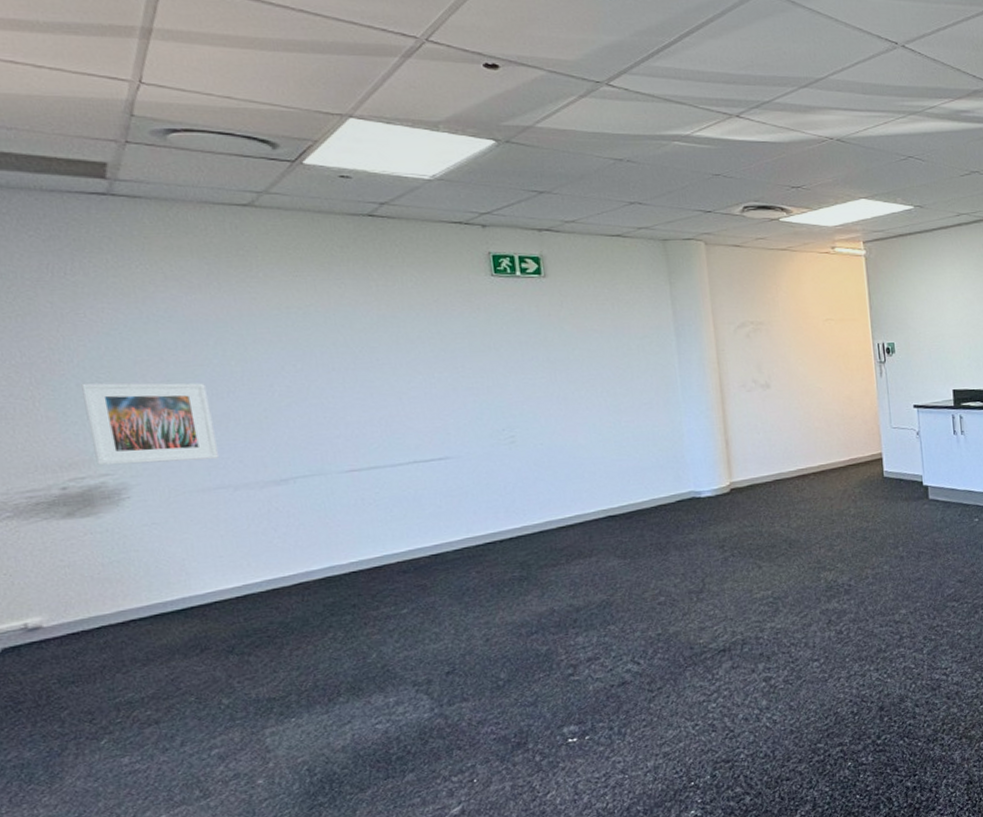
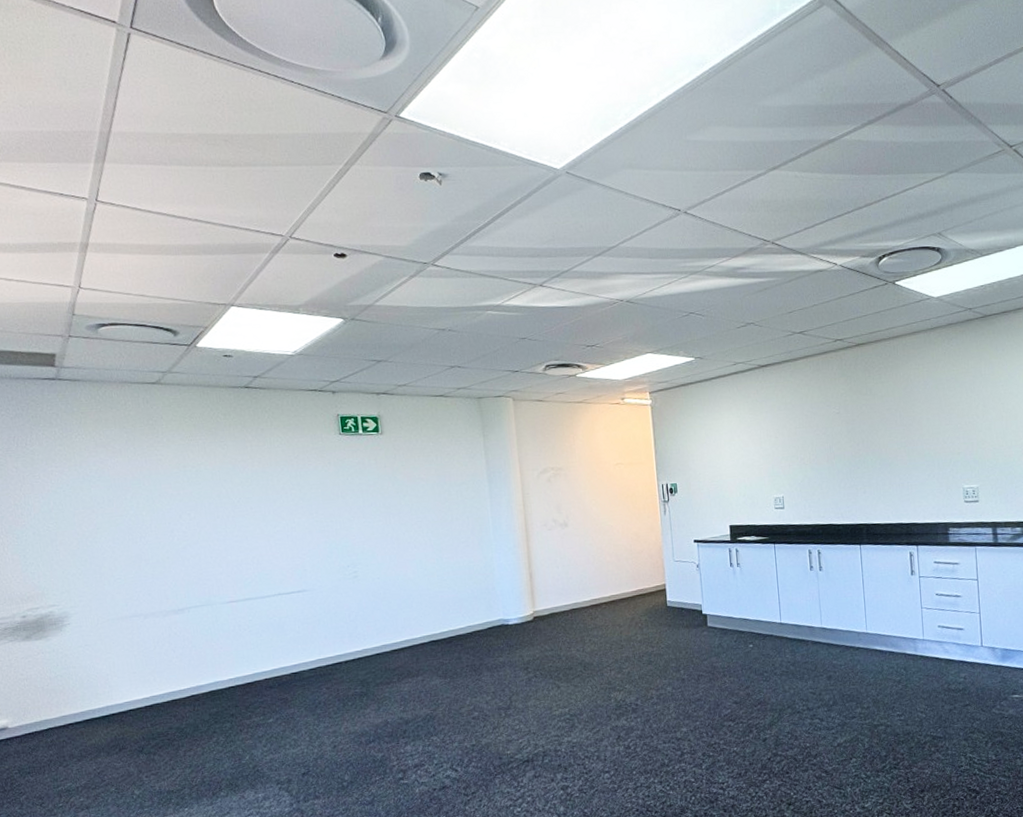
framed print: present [81,382,220,466] -> none [36,530,134,598]

